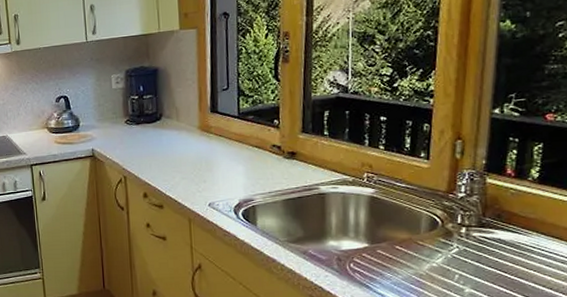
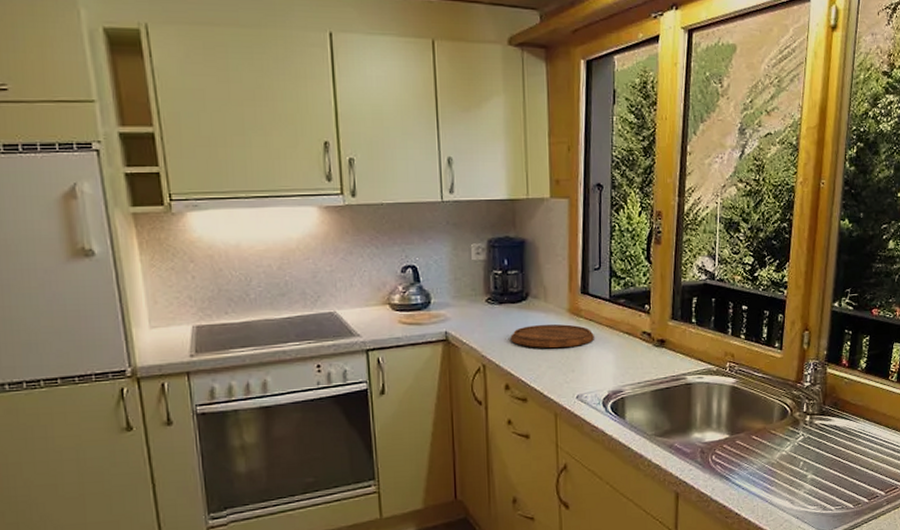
cutting board: none [147,140,224,161] -> present [510,324,594,348]

